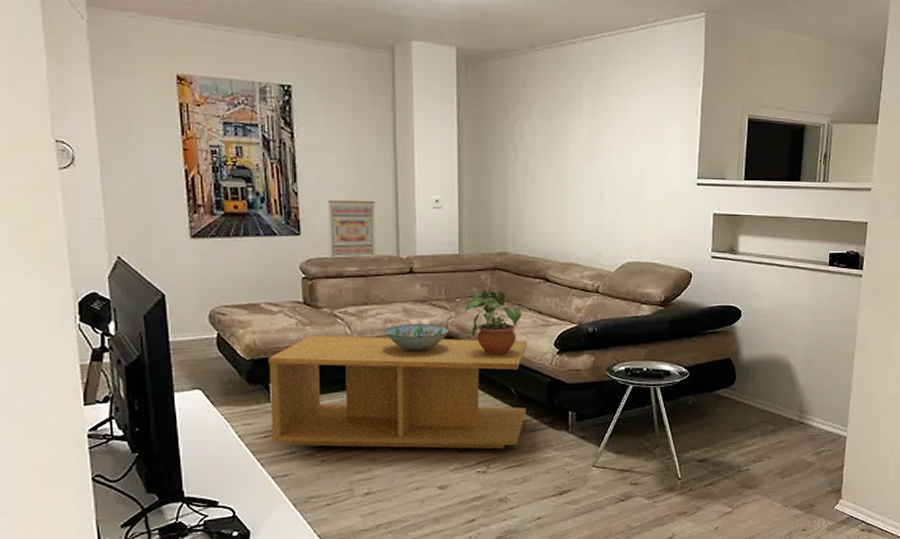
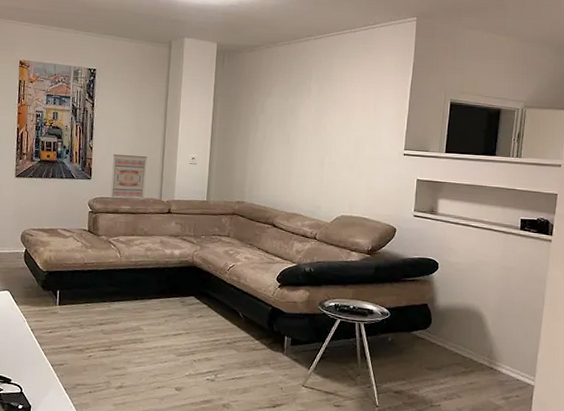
coffee table: present [268,335,528,450] -> none [55,256,256,363]
decorative bowl: present [384,324,450,351] -> none [145,253,195,276]
potted plant: present [464,284,522,356] -> none [207,226,253,285]

